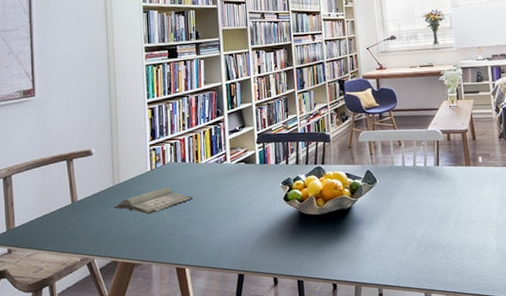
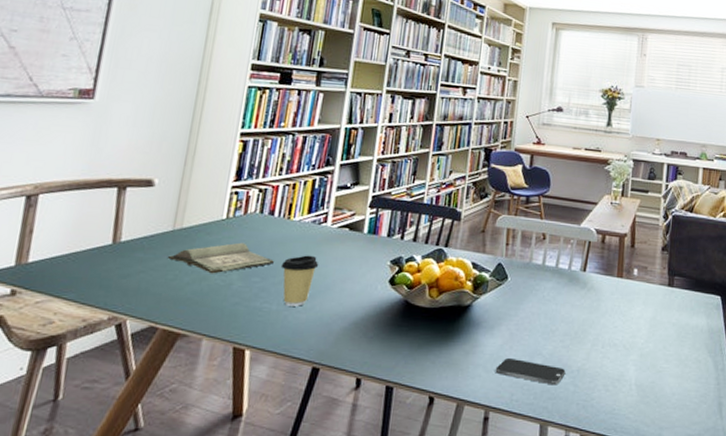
coffee cup: none [198,188,228,230] -> present [280,255,319,306]
smartphone: none [380,244,438,261] -> present [495,357,566,385]

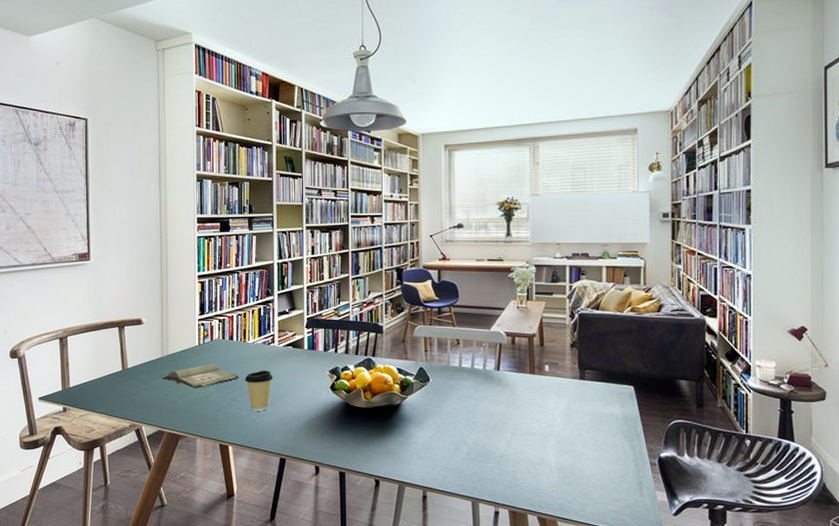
smartphone: present [495,357,566,385] -> none [428,446,490,469]

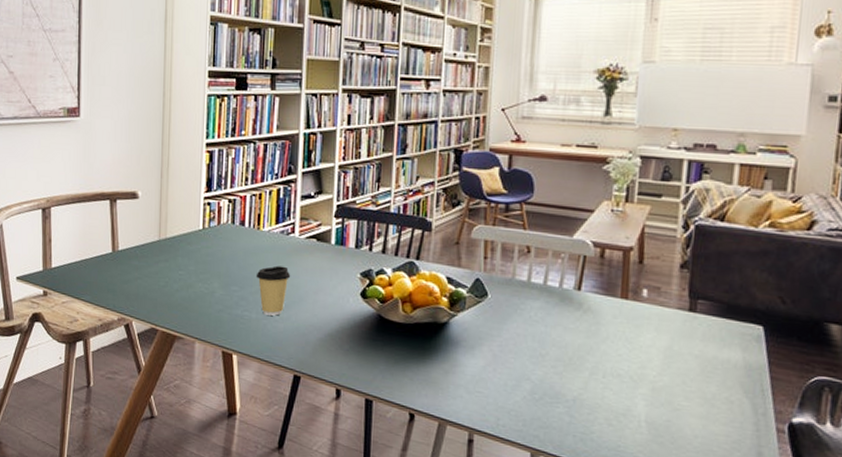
hardback book: present [161,363,240,389] -> none [157,252,250,282]

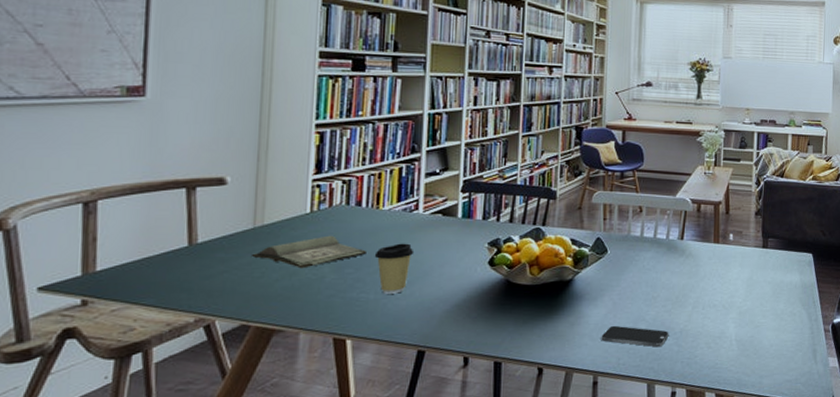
hardback book: none [157,252,250,282] -> present [251,235,368,269]
smartphone: none [478,380,559,414] -> present [601,325,669,347]

